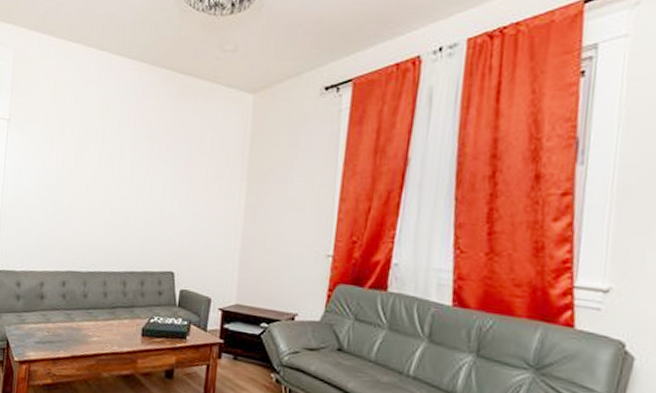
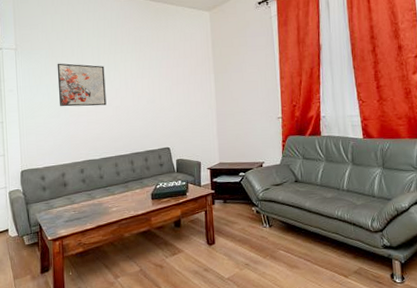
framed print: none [49,143,108,205] -> present [57,63,107,107]

